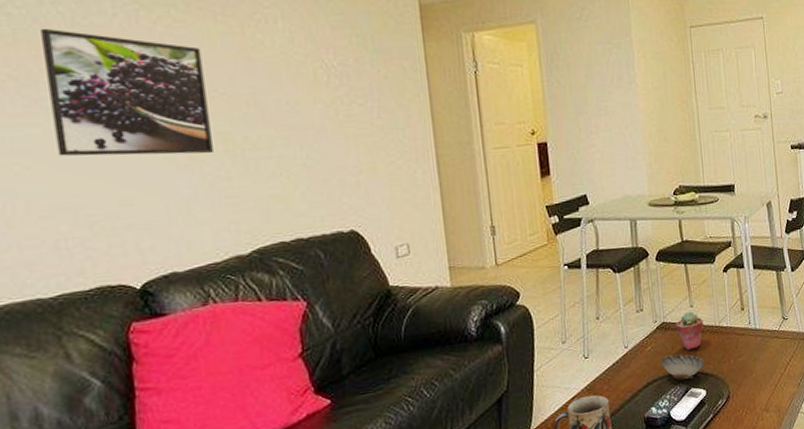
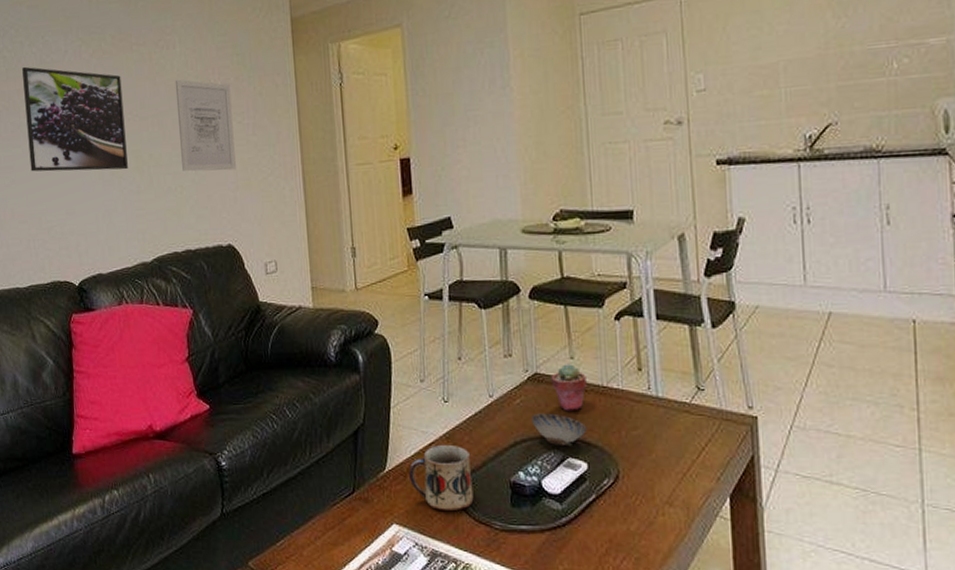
wall art: none [276,56,358,156] -> present [175,79,236,172]

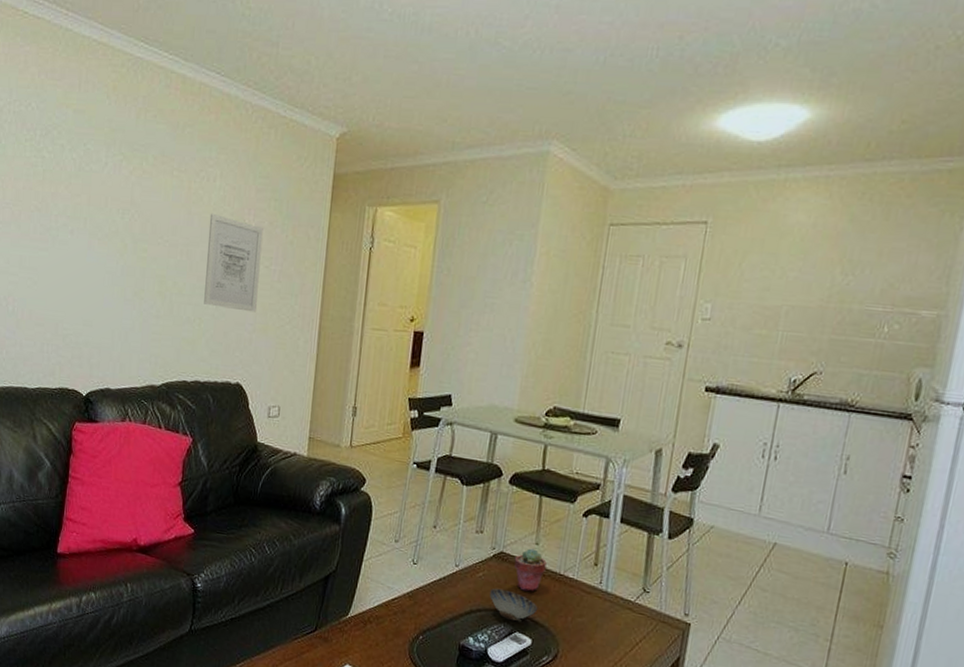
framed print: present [22,66,128,172] -> none [54,170,158,293]
mug: present [408,444,474,512] -> none [368,601,429,662]

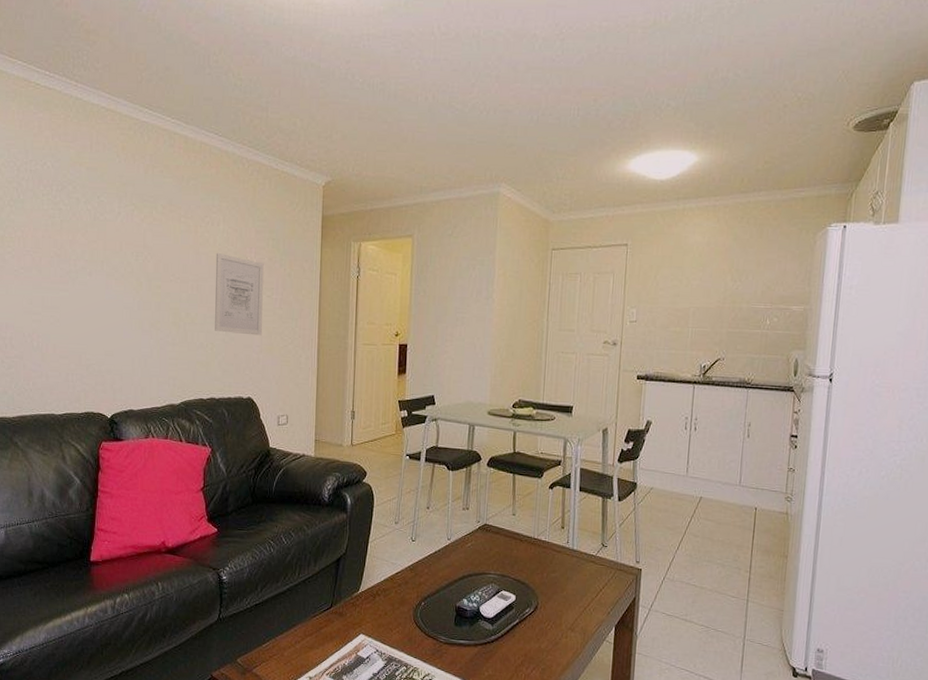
bowl: present [489,588,538,623] -> none [477,555,519,582]
potted succulent: present [514,548,547,592] -> none [496,519,523,556]

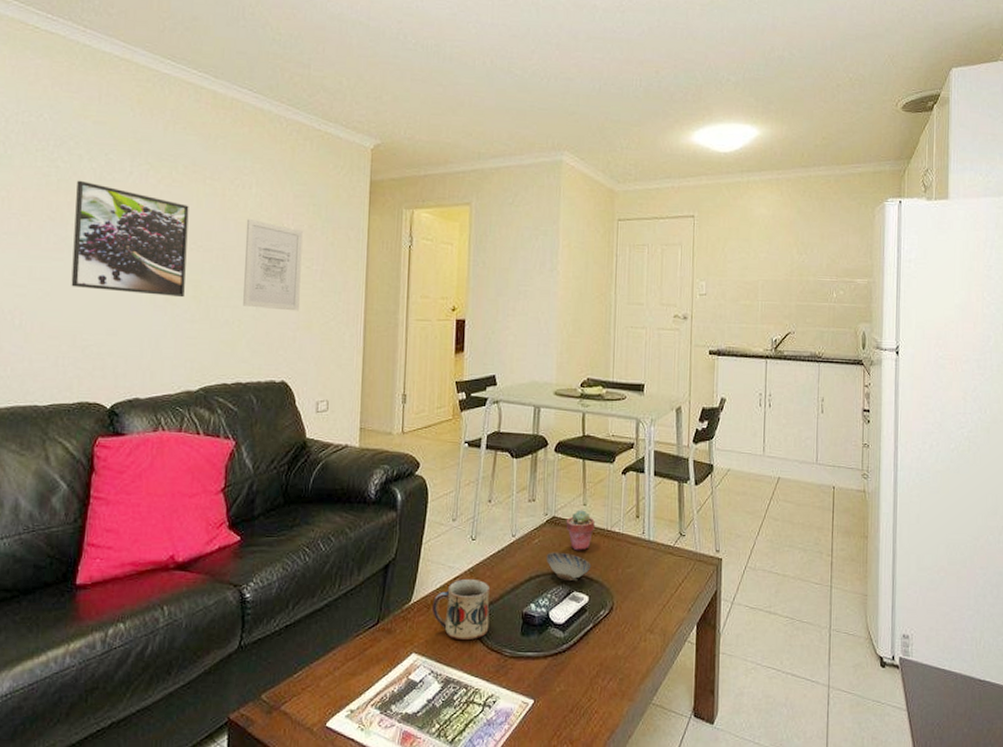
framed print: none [75,220,168,324] -> present [71,180,189,298]
mug: none [377,574,428,627] -> present [431,578,491,641]
bowl: none [477,555,519,582] -> present [546,552,592,582]
potted succulent: none [496,519,523,556] -> present [566,510,595,551]

